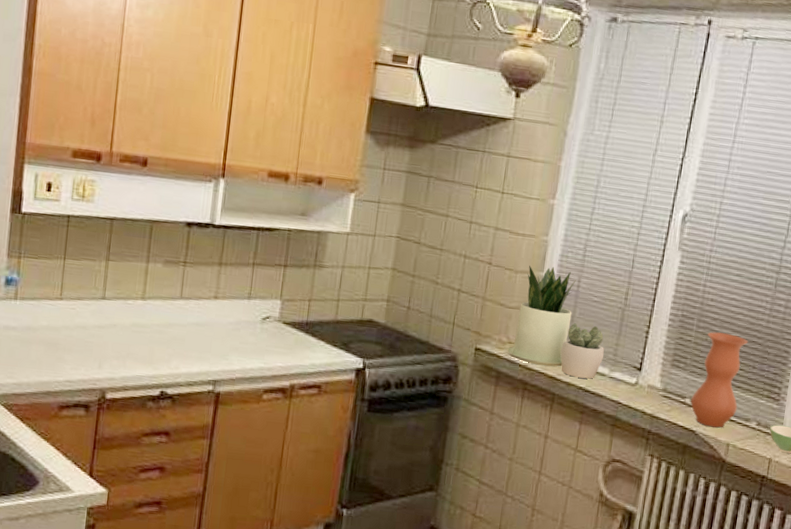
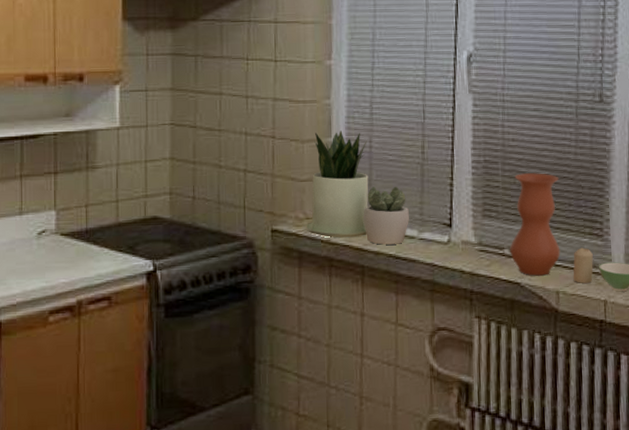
candle: none [744,408,767,441] -> present [573,247,593,283]

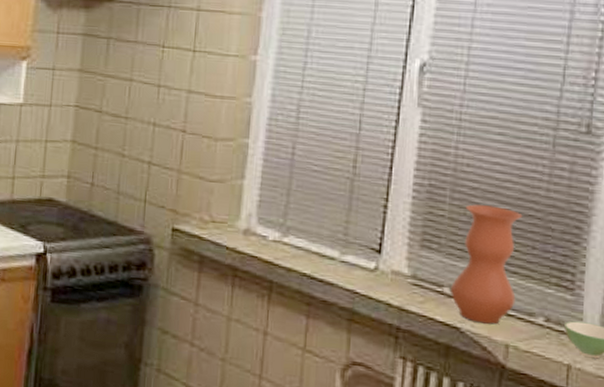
planter: present [305,131,369,238] -> none [210,131,291,250]
succulent plant: present [363,186,410,245] -> none [276,197,332,264]
candle: present [573,247,593,283] -> none [529,299,558,342]

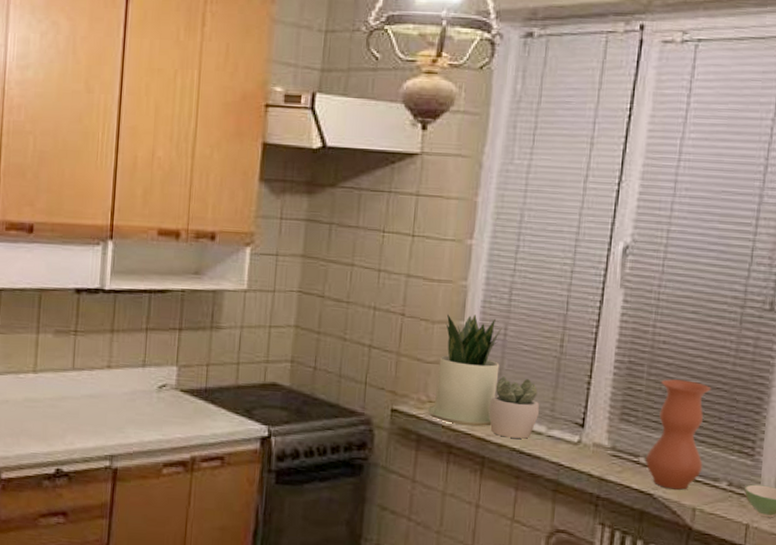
planter: none [210,131,291,250] -> present [427,314,504,427]
succulent plant: none [276,197,332,264] -> present [489,376,540,439]

